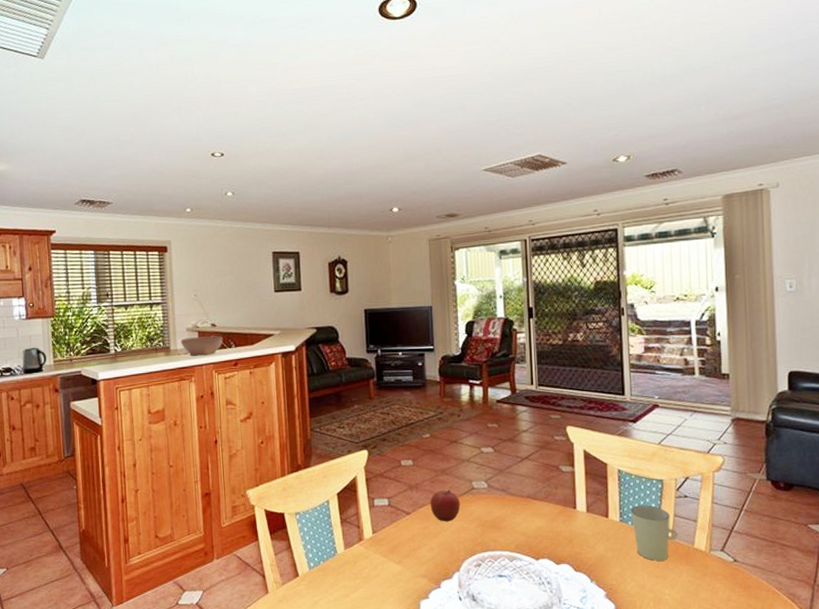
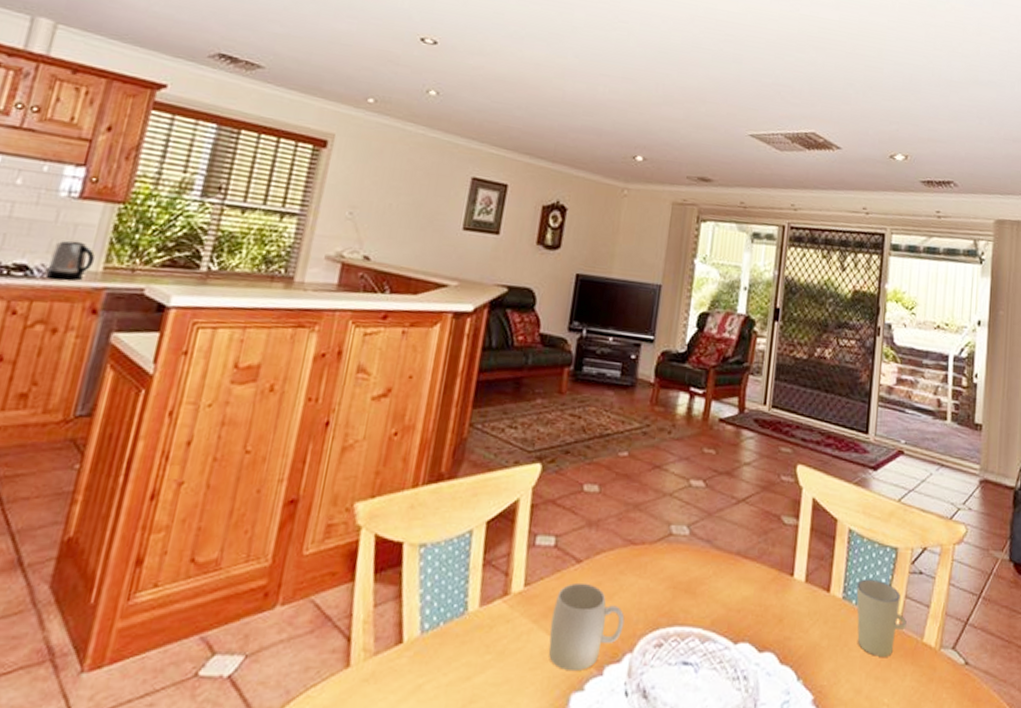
bowl: present [180,336,223,356] -> none [311,268,376,299]
mug: none [396,528,450,586] -> present [548,582,625,670]
fruit: present [430,490,460,522] -> none [610,532,651,579]

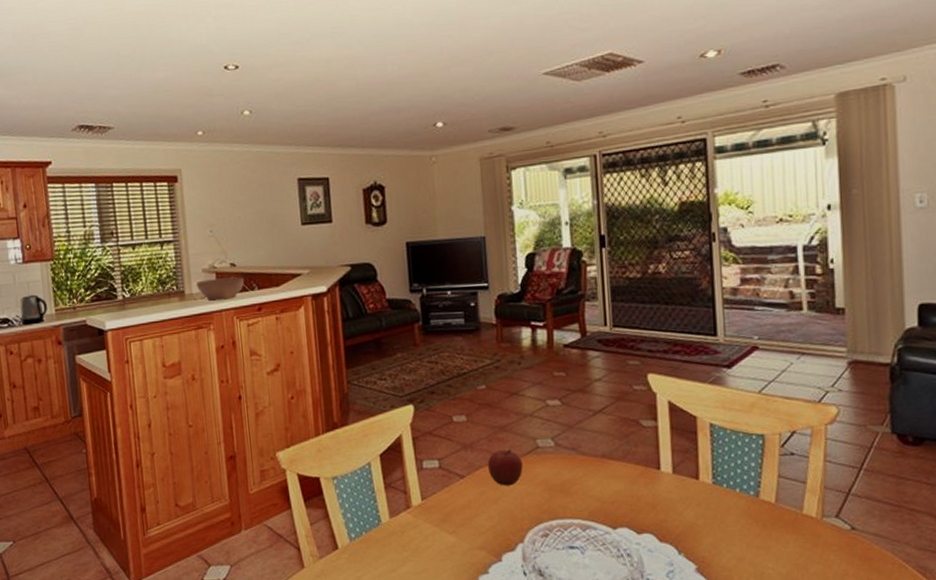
bowl: none [311,268,376,299] -> present [196,277,245,301]
mug: present [548,582,625,670] -> none [449,493,512,559]
fruit: none [610,532,651,579] -> present [487,449,523,486]
cup: present [856,579,907,657] -> none [726,464,783,529]

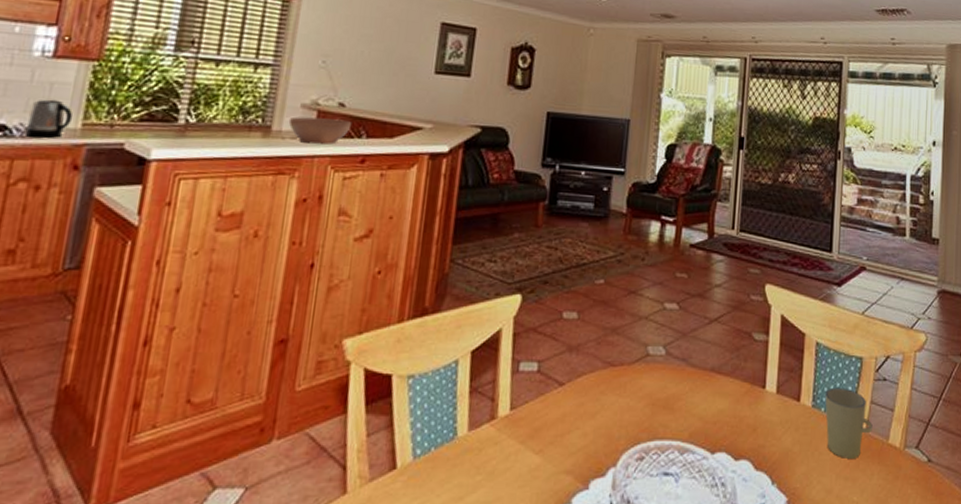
fruit: present [487,449,523,486] -> none [591,355,630,398]
cup: none [726,464,783,529] -> present [825,387,873,459]

